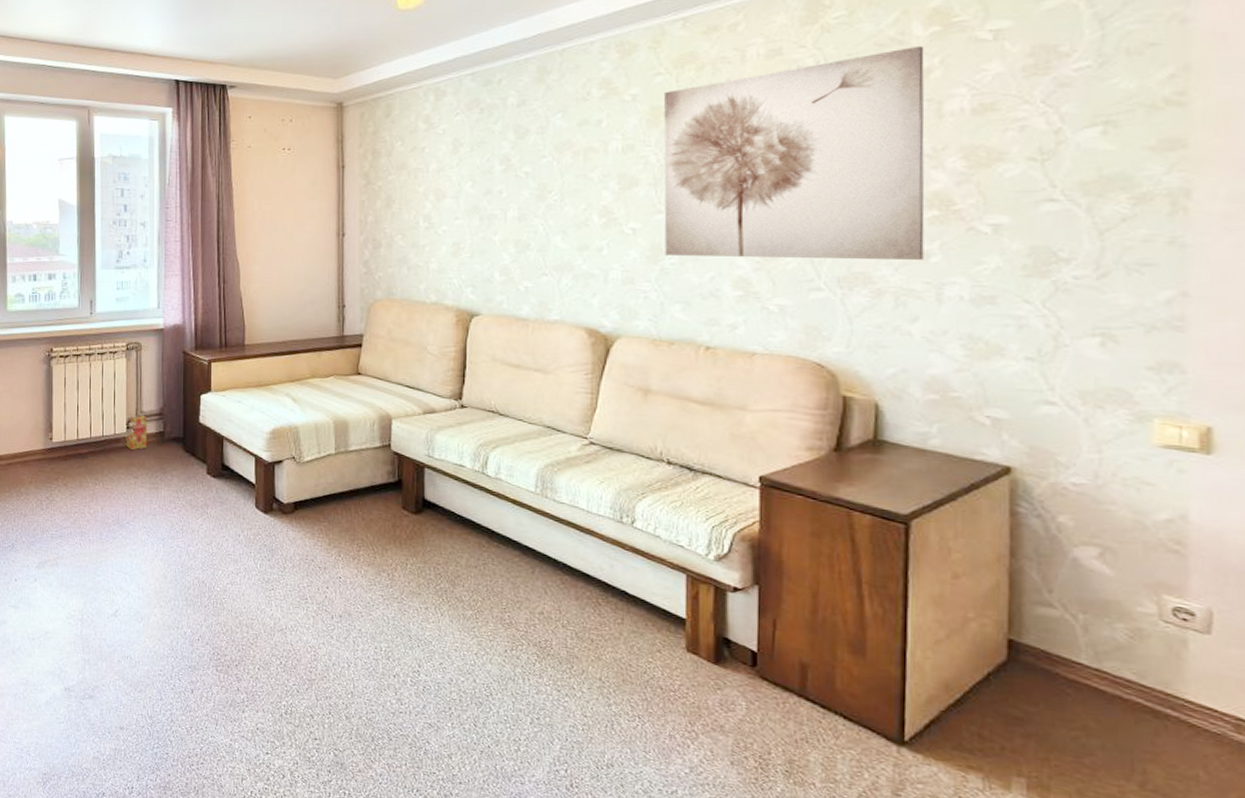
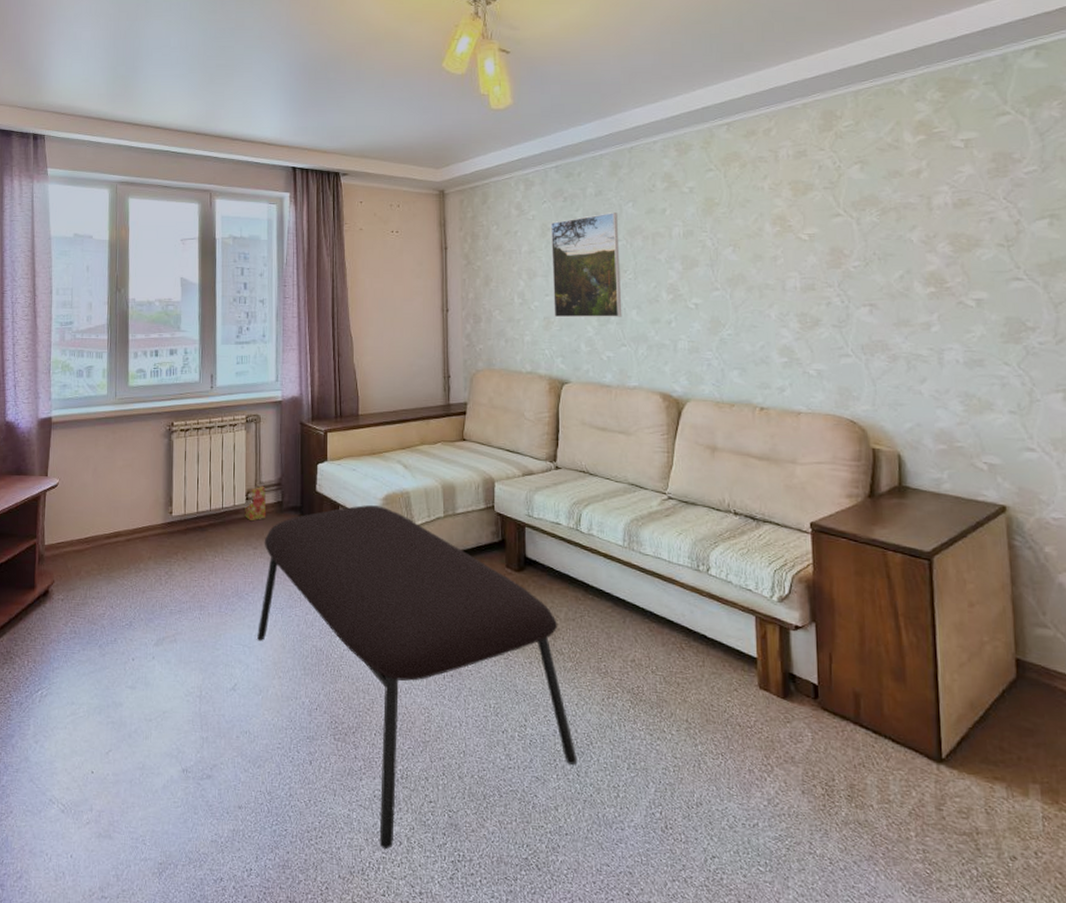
coffee table: none [138,438,475,781] -> present [257,505,578,849]
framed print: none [463,125,545,244] -> present [550,213,622,318]
wall art: present [663,45,925,260] -> none [716,151,927,329]

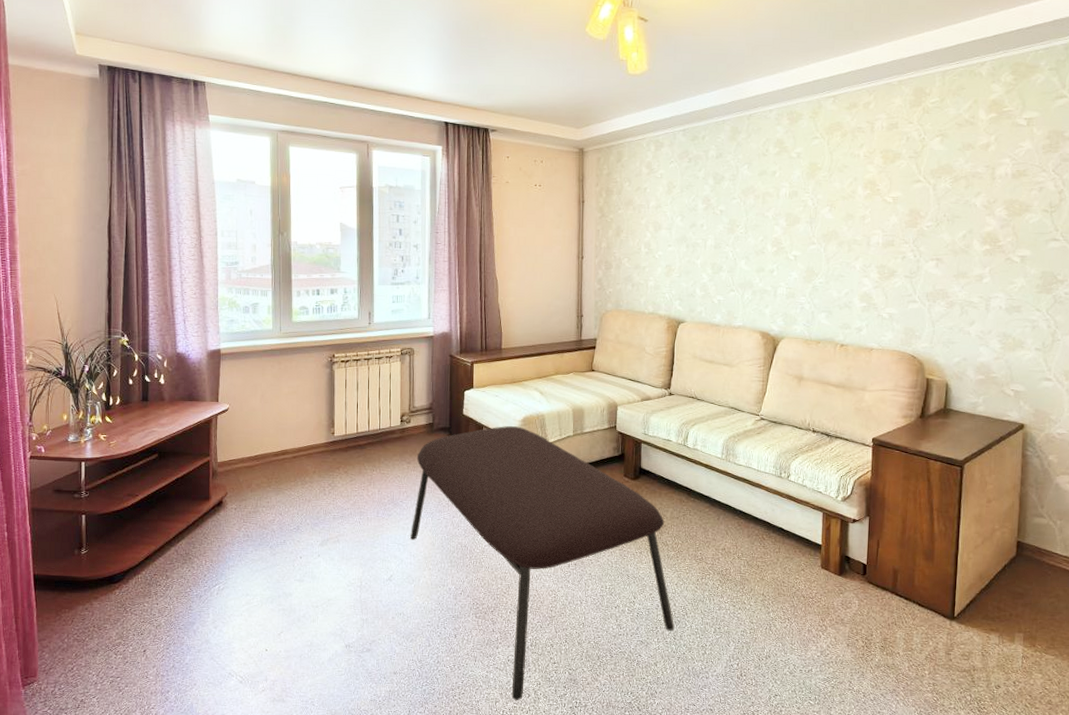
cardboard box: present [245,484,267,520] -> none [400,408,419,439]
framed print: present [550,213,622,318] -> none [675,173,734,266]

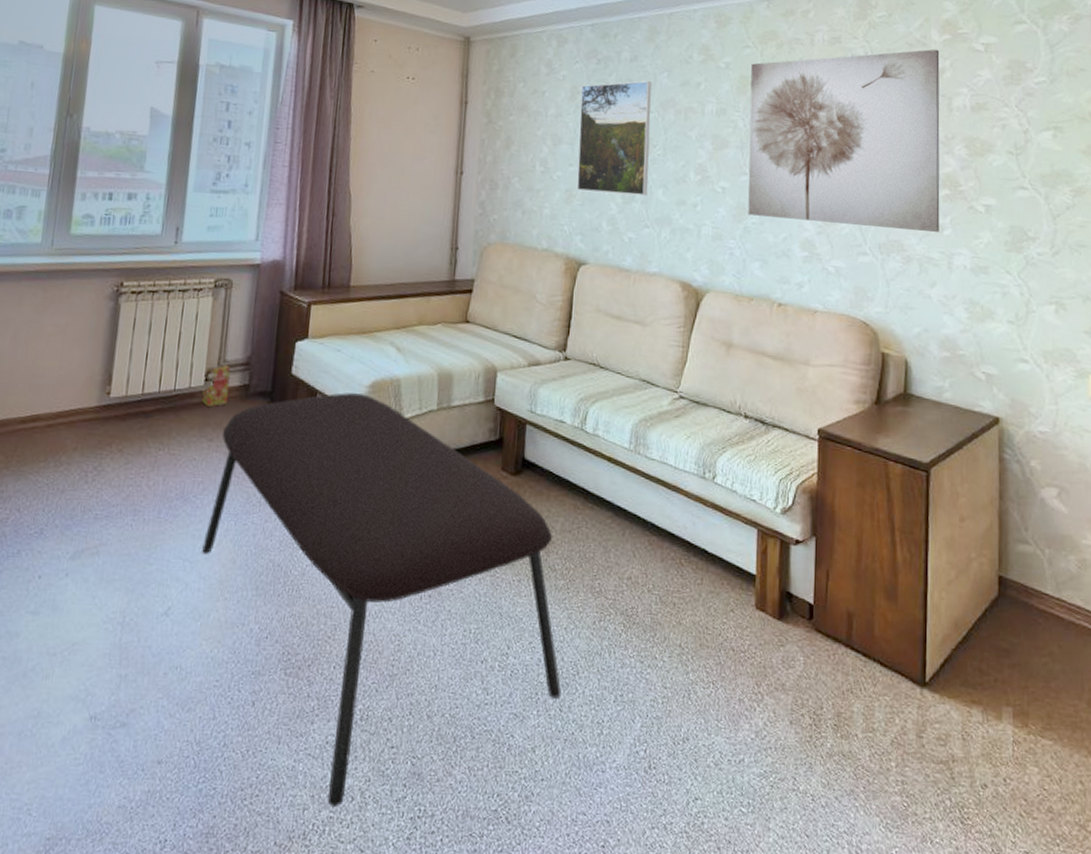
cardboard box: none [400,408,419,439] -> present [201,363,231,407]
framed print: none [675,173,734,266] -> present [576,81,652,196]
wall art: none [816,126,986,281] -> present [748,49,940,232]

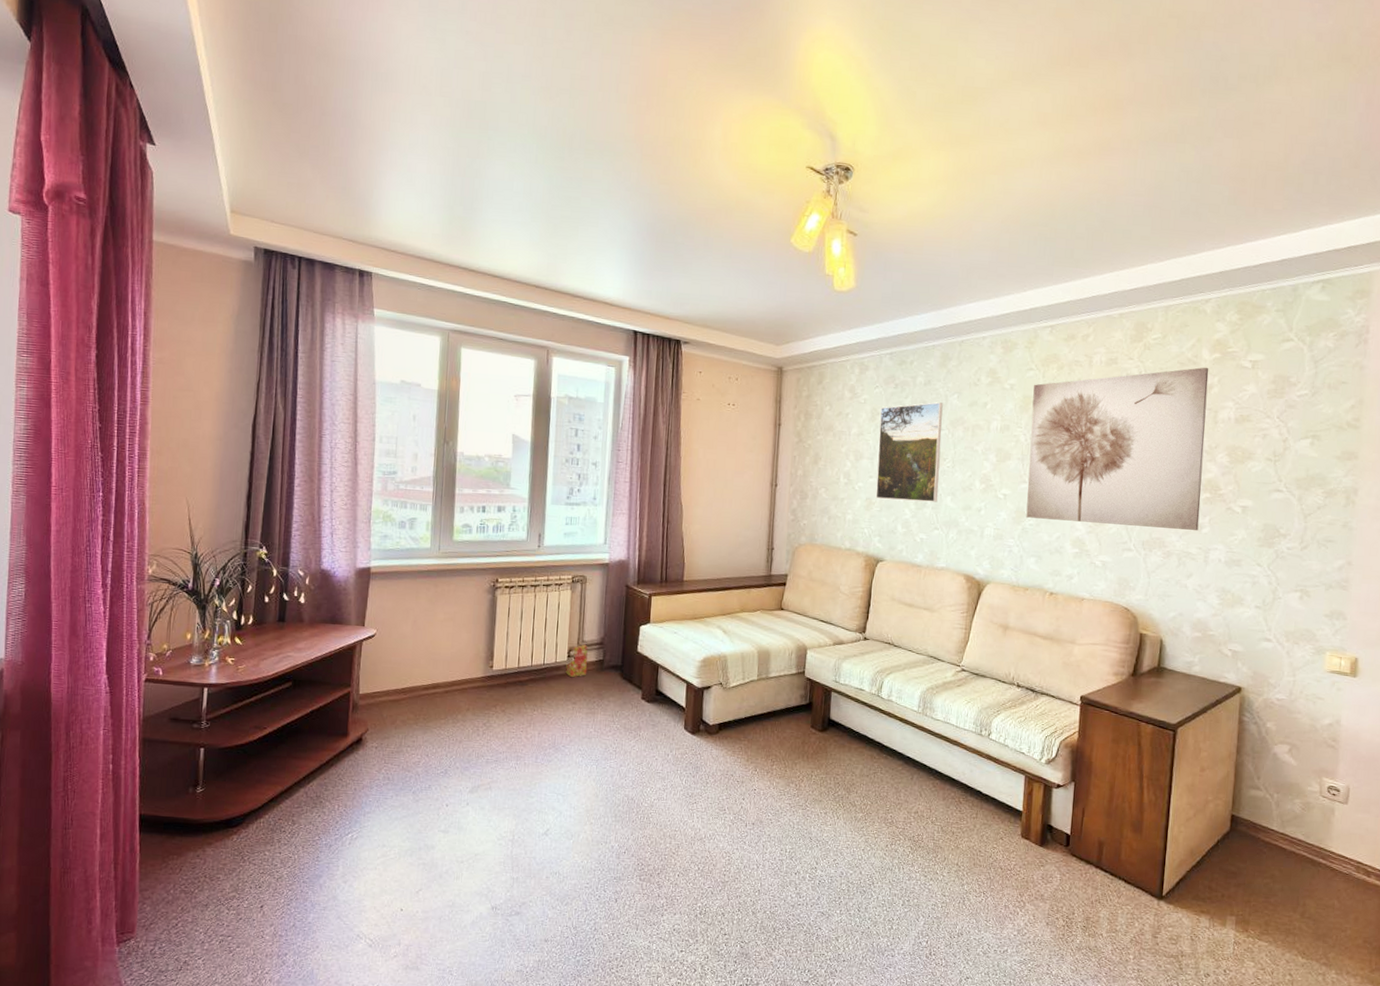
coffee table: present [202,392,562,806] -> none [571,666,860,975]

